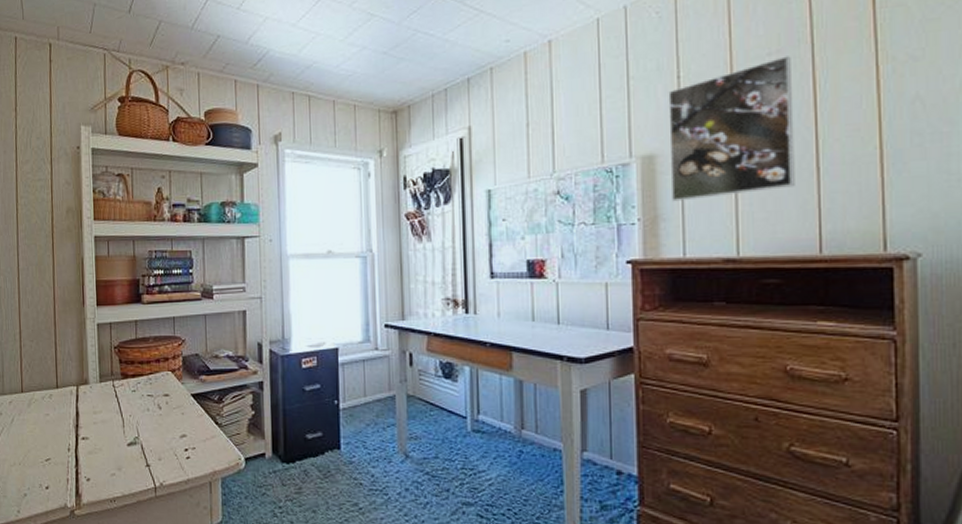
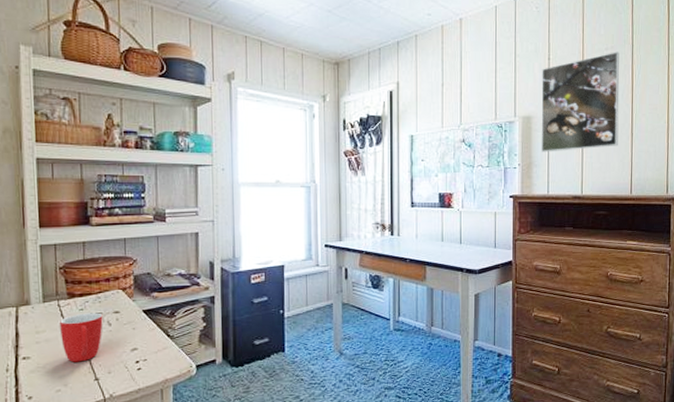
mug: none [115,395,154,446] -> present [60,312,103,362]

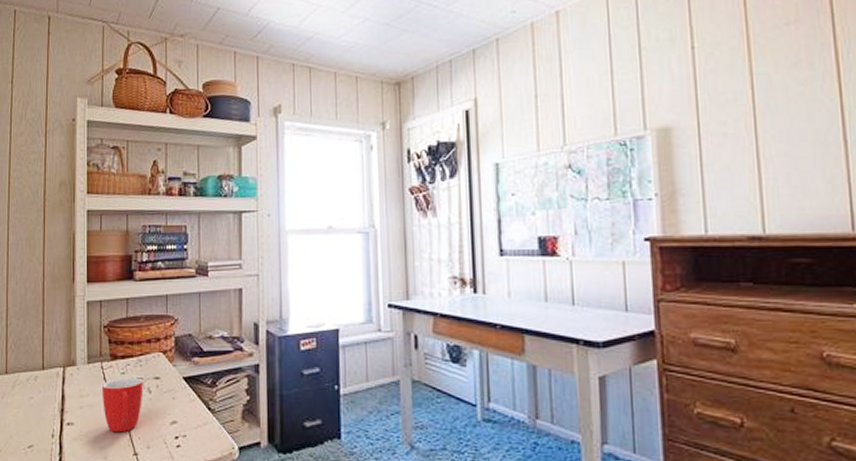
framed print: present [541,52,620,152] -> none [682,26,822,176]

